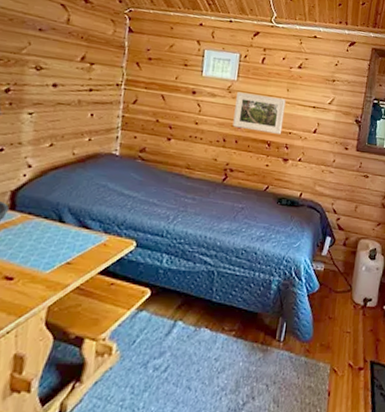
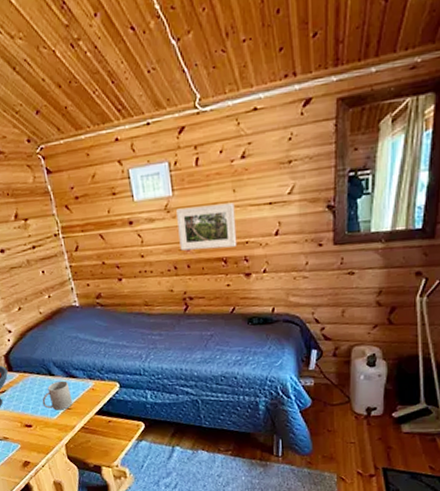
mug: none [37,229,79,264] -> present [42,380,73,411]

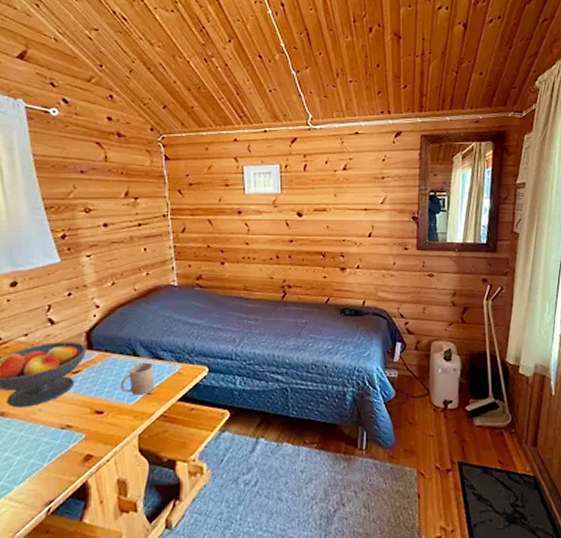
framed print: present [176,202,237,251] -> none [283,205,335,243]

